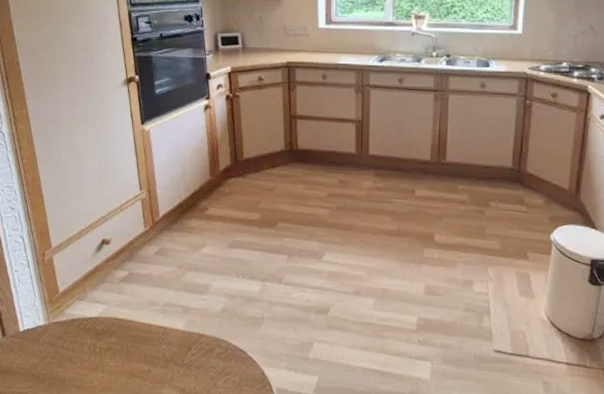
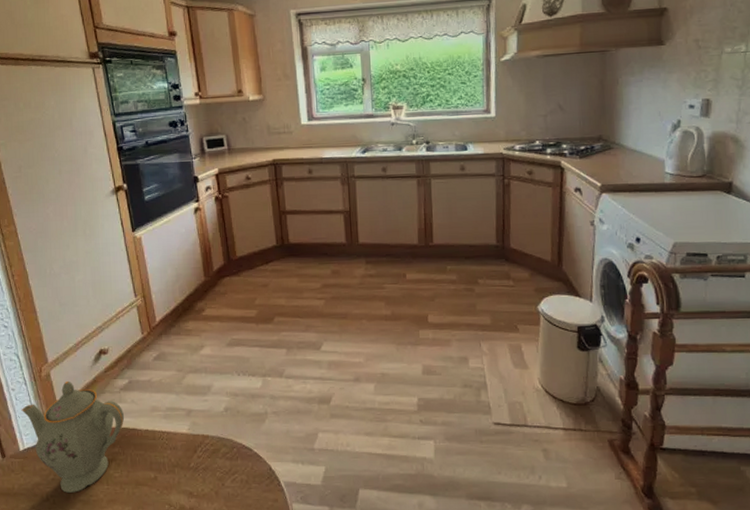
teapot: none [23,267,123,377] -> present [21,380,125,493]

